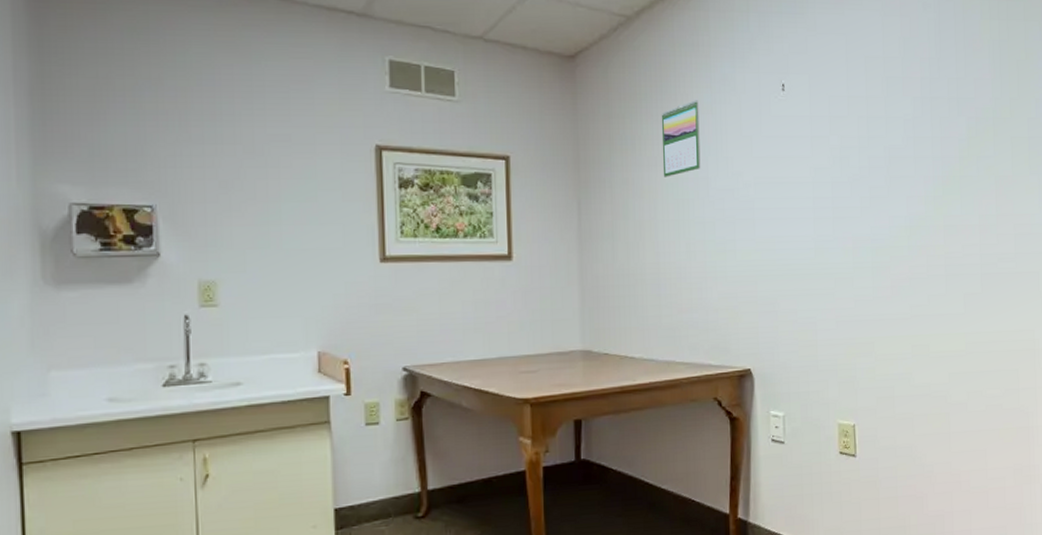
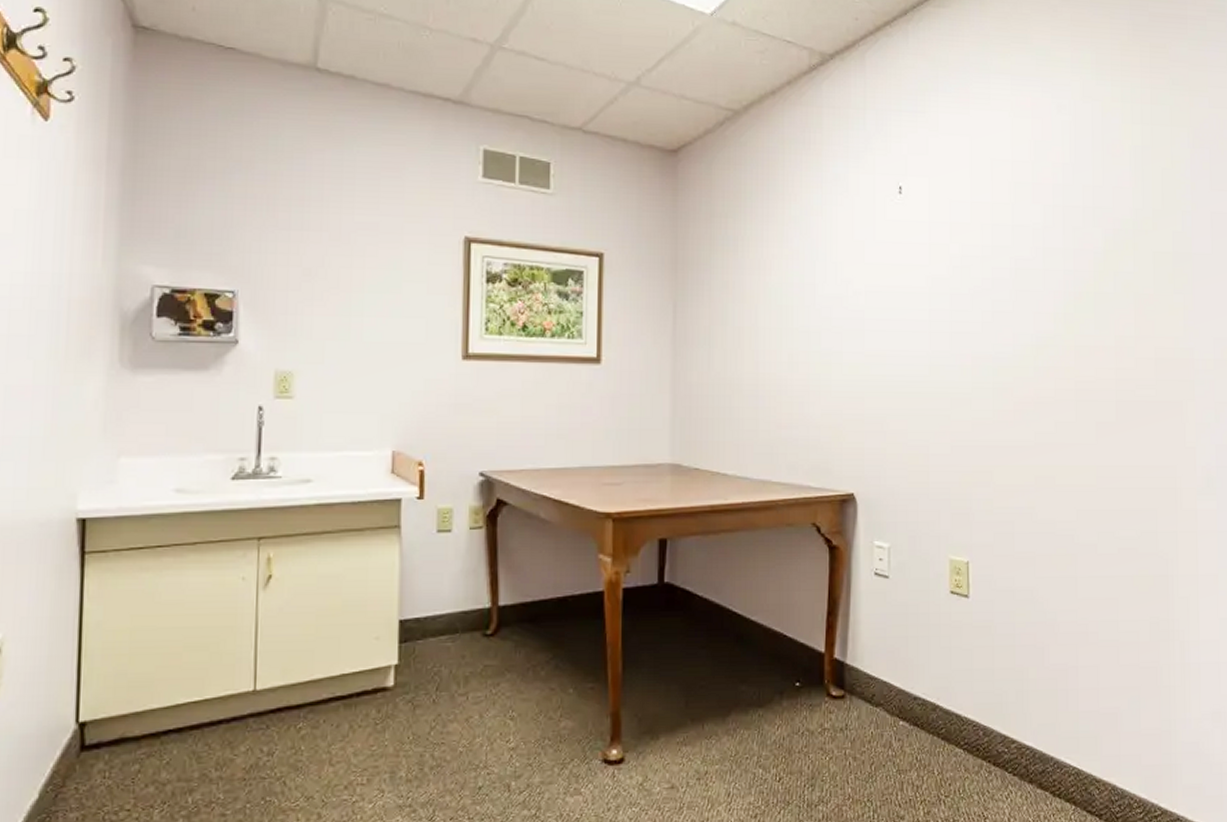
calendar: present [661,100,701,177] -> none [766,201,808,282]

